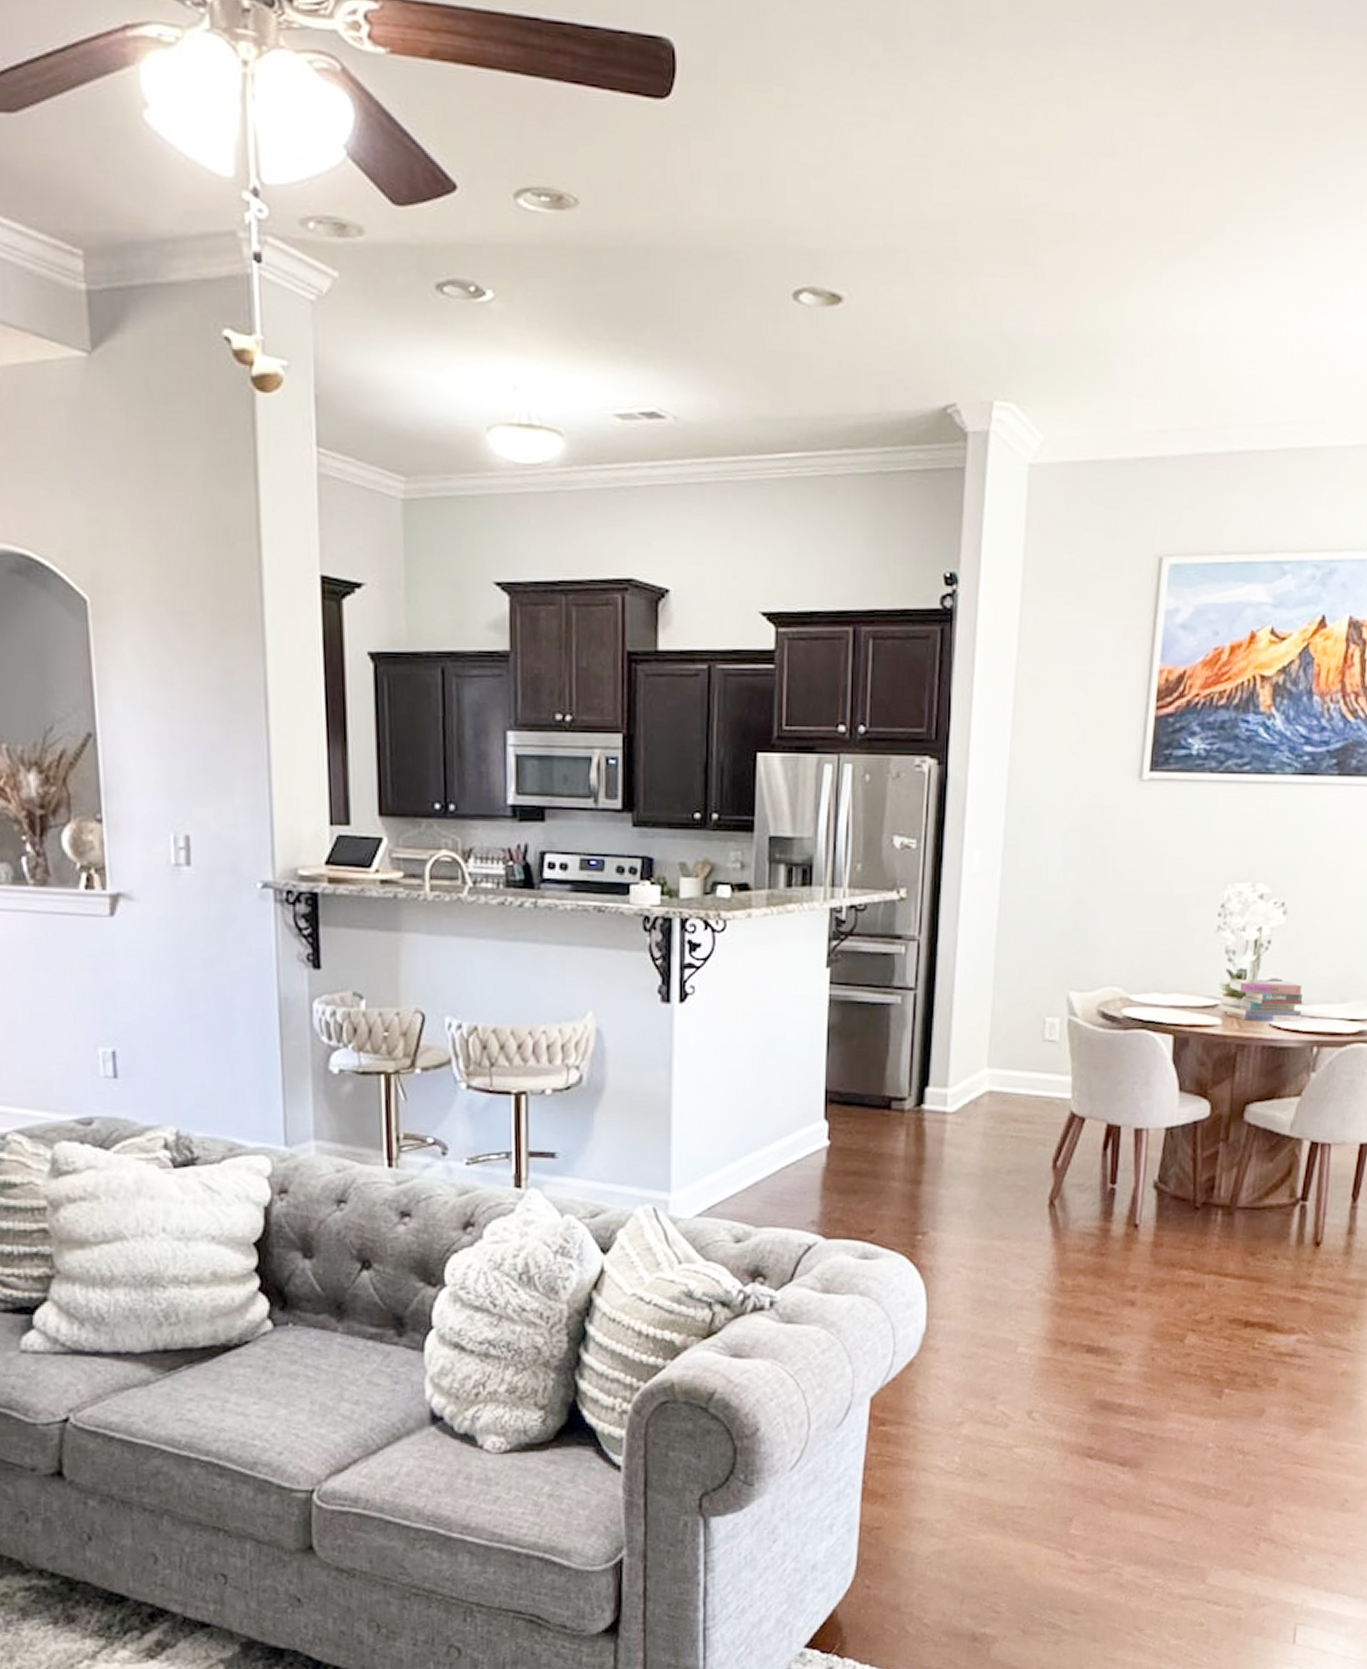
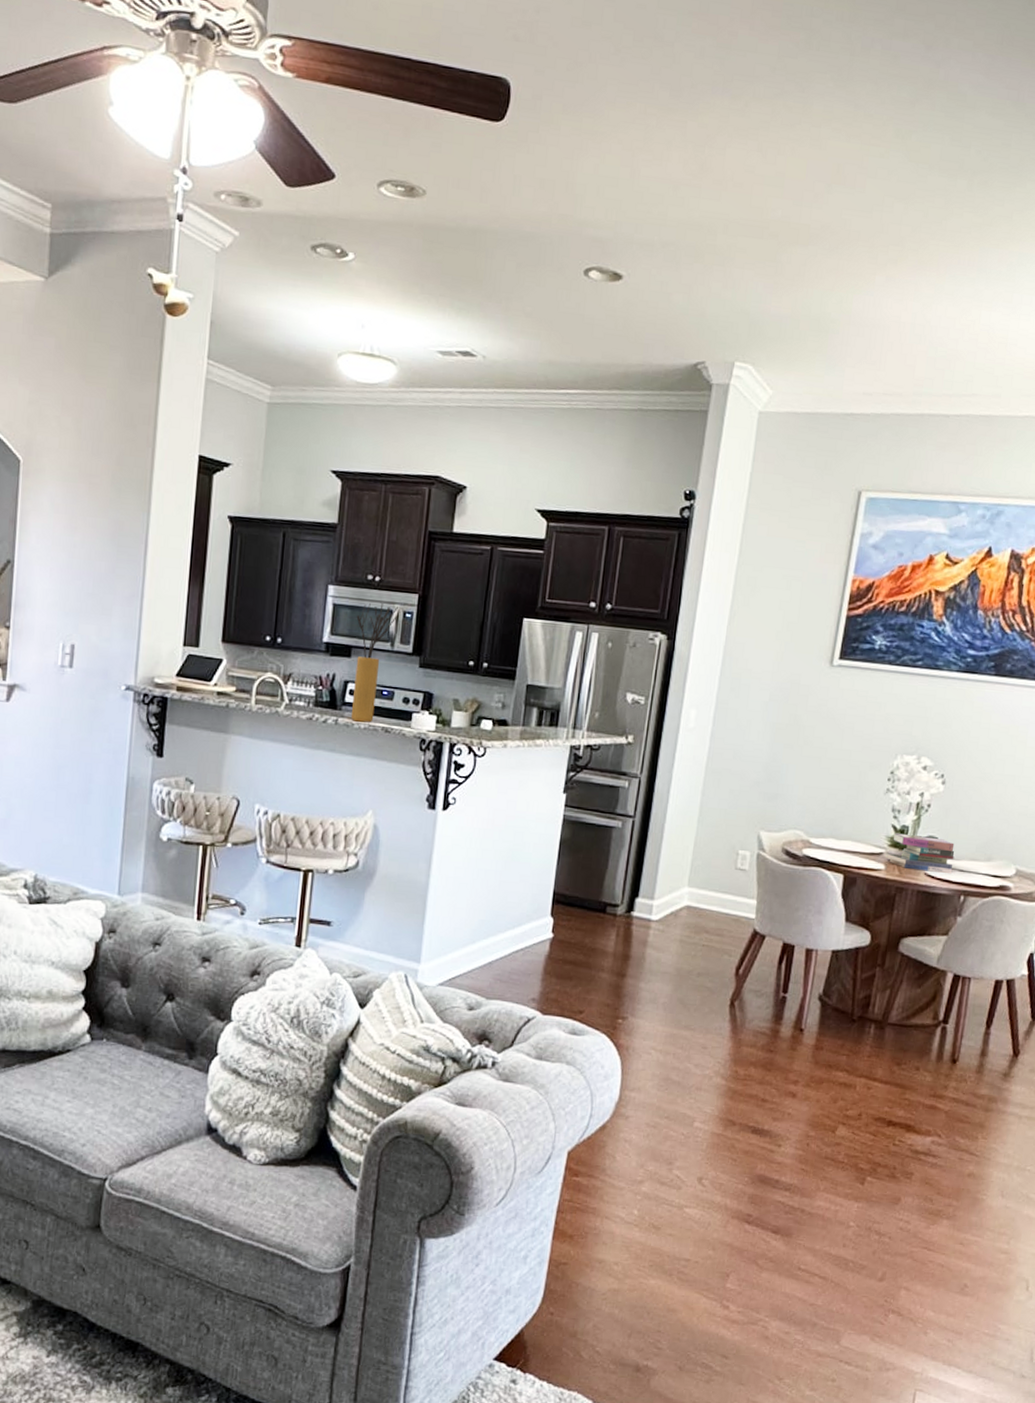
vase: none [547,749,600,902] -> present [350,603,399,723]

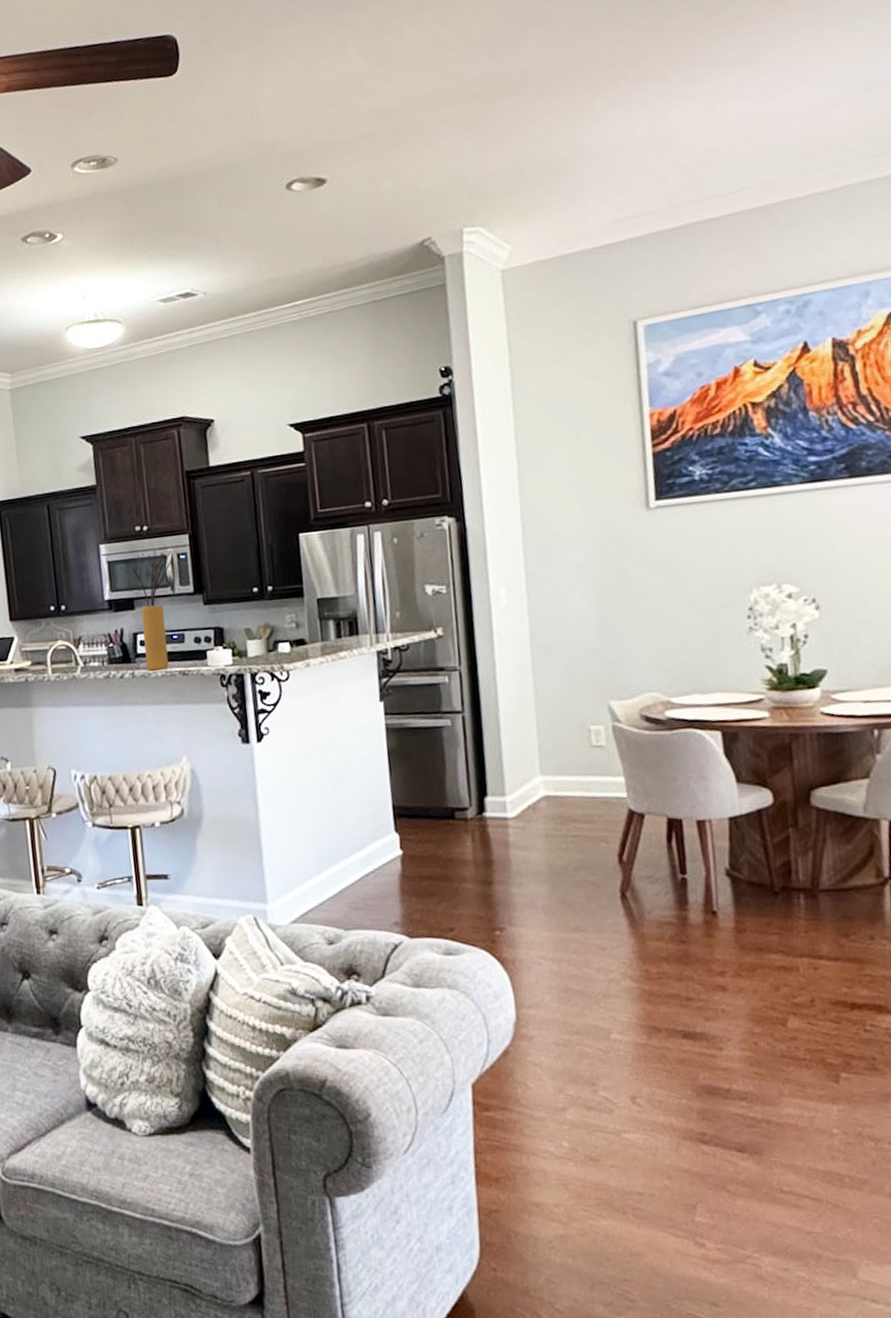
books: present [884,832,955,875] -> none [766,670,856,712]

